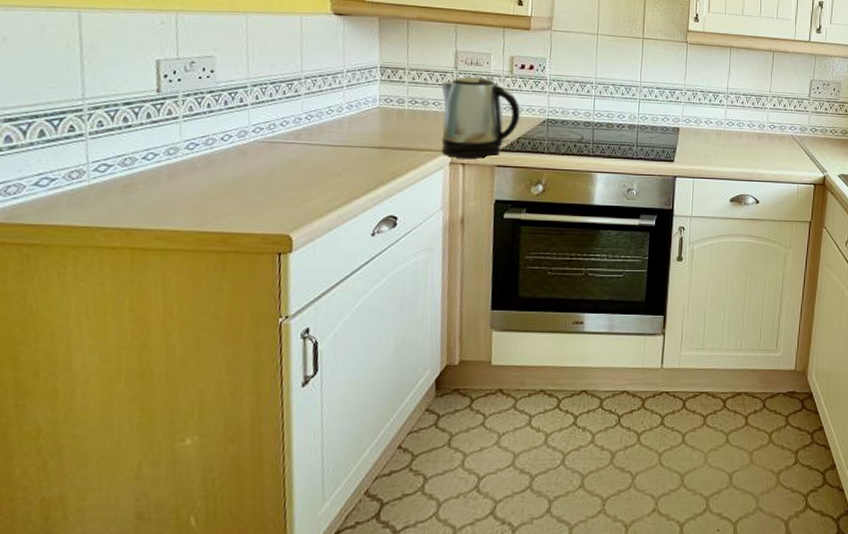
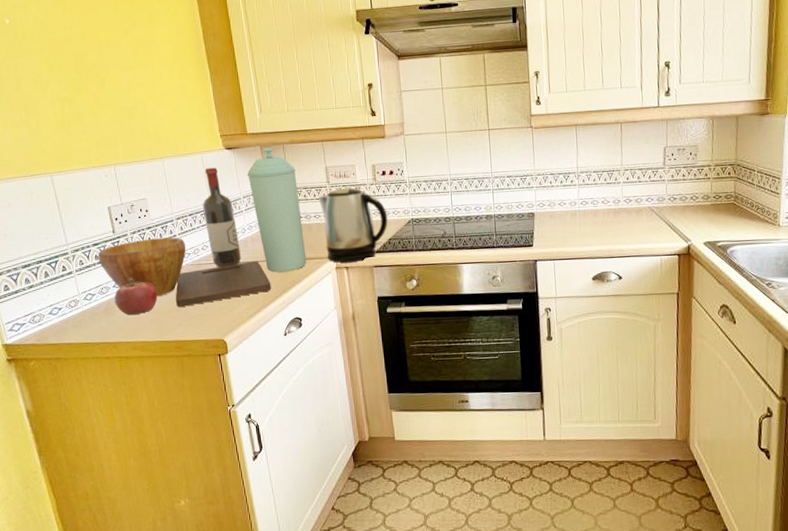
bowl: none [127,105,259,176] -> present [98,237,186,297]
fruit: none [140,150,207,195] -> present [114,278,158,315]
cutting board: none [230,145,365,191] -> present [175,261,272,307]
wine bottle: none [290,32,333,150] -> present [202,167,242,268]
canister: none [356,21,419,162] -> present [247,148,307,273]

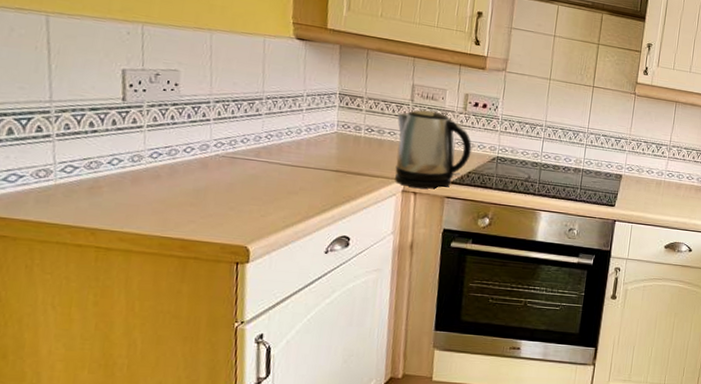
bowl: present [98,237,186,297] -> none [93,115,221,185]
fruit: present [114,278,158,315] -> none [105,157,169,201]
cutting board: present [175,261,272,307] -> none [191,163,321,203]
wine bottle: present [202,167,242,268] -> none [251,53,292,168]
canister: present [247,148,307,273] -> none [316,49,377,186]

